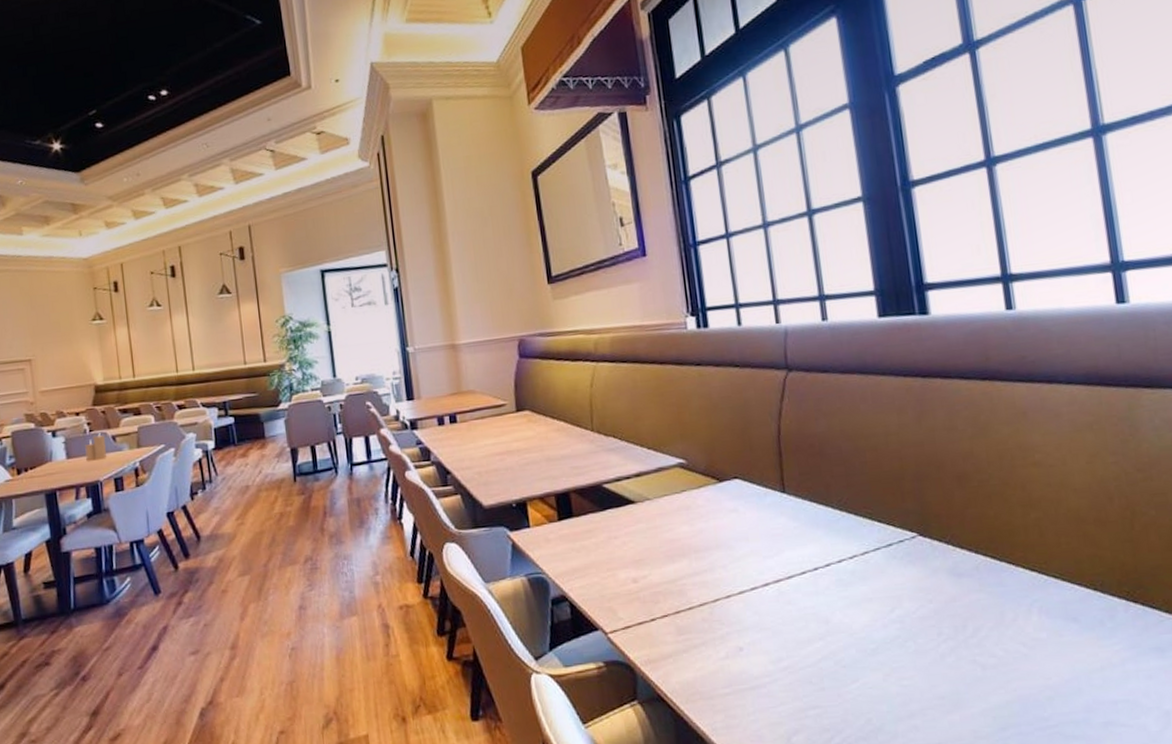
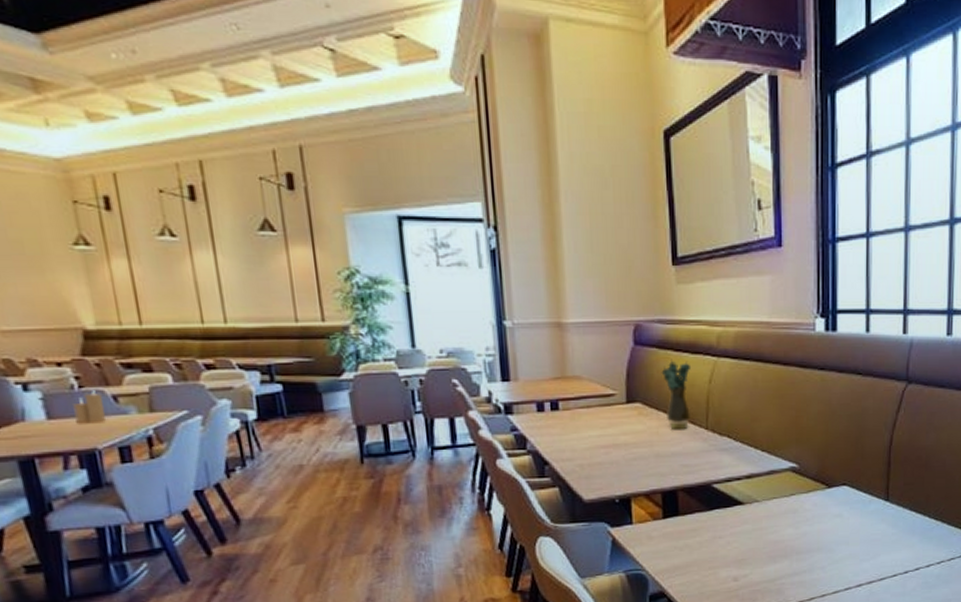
vase: none [545,367,576,435] -> present [661,359,692,431]

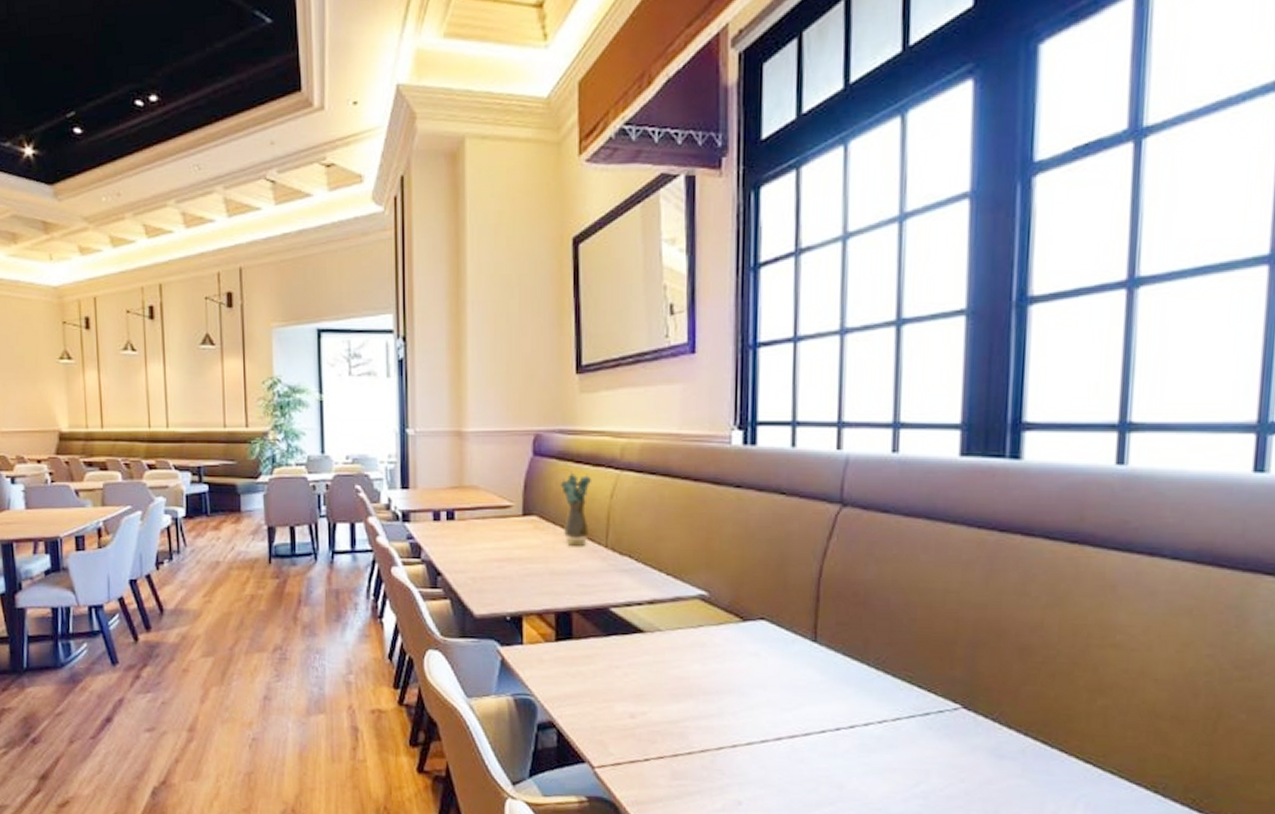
candle: present [73,389,106,426] -> none [45,484,69,516]

